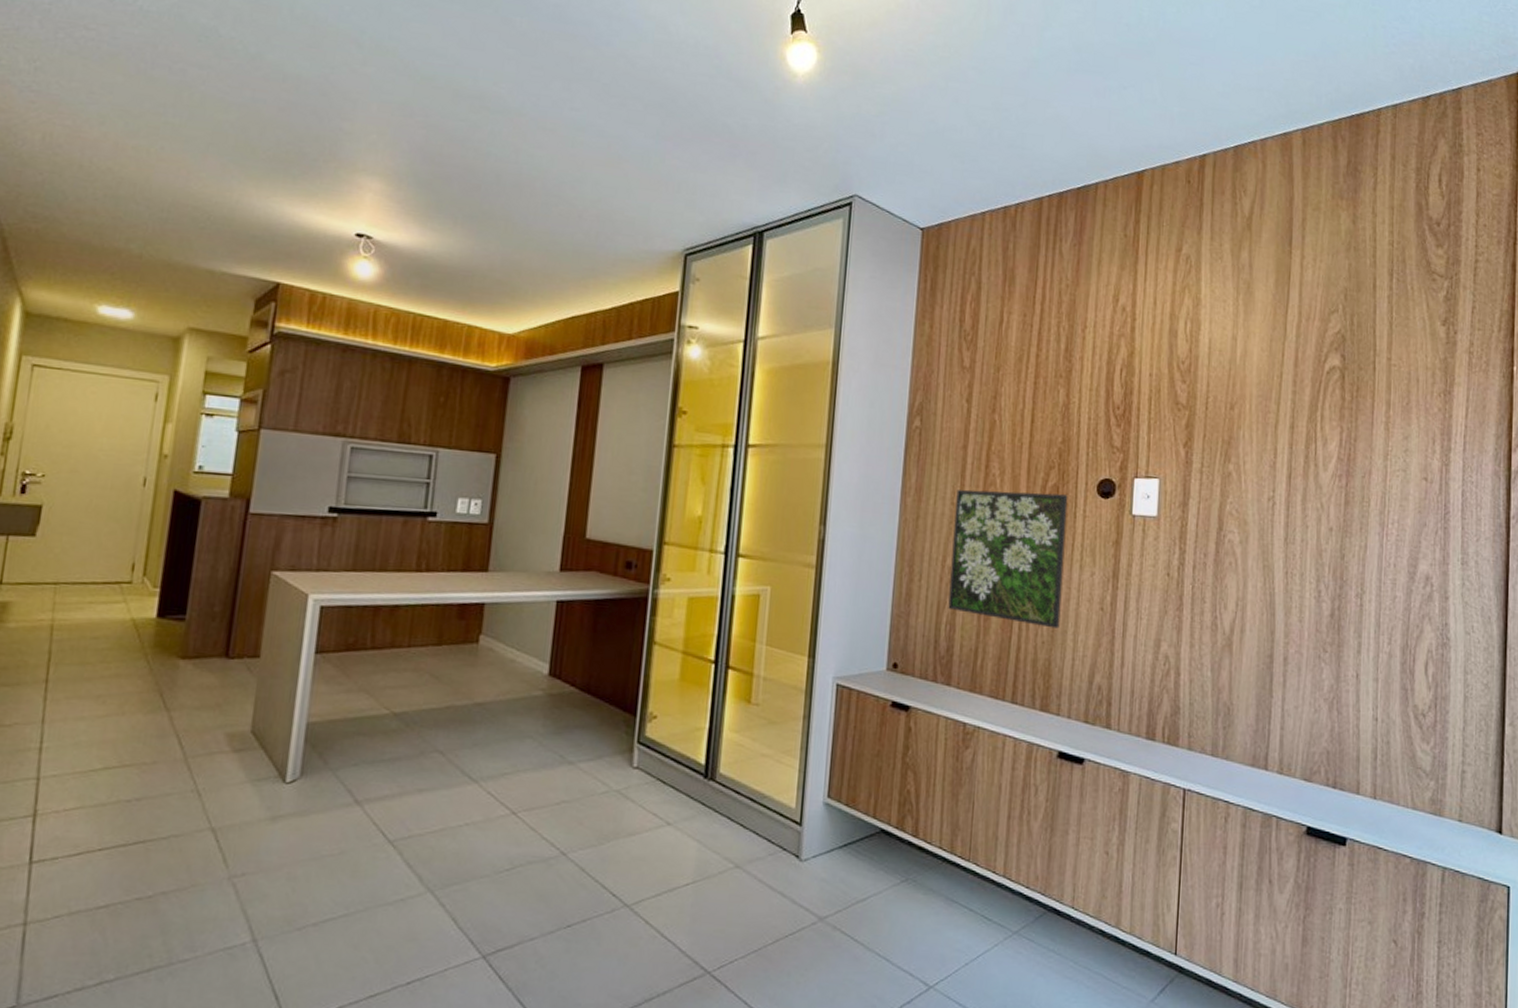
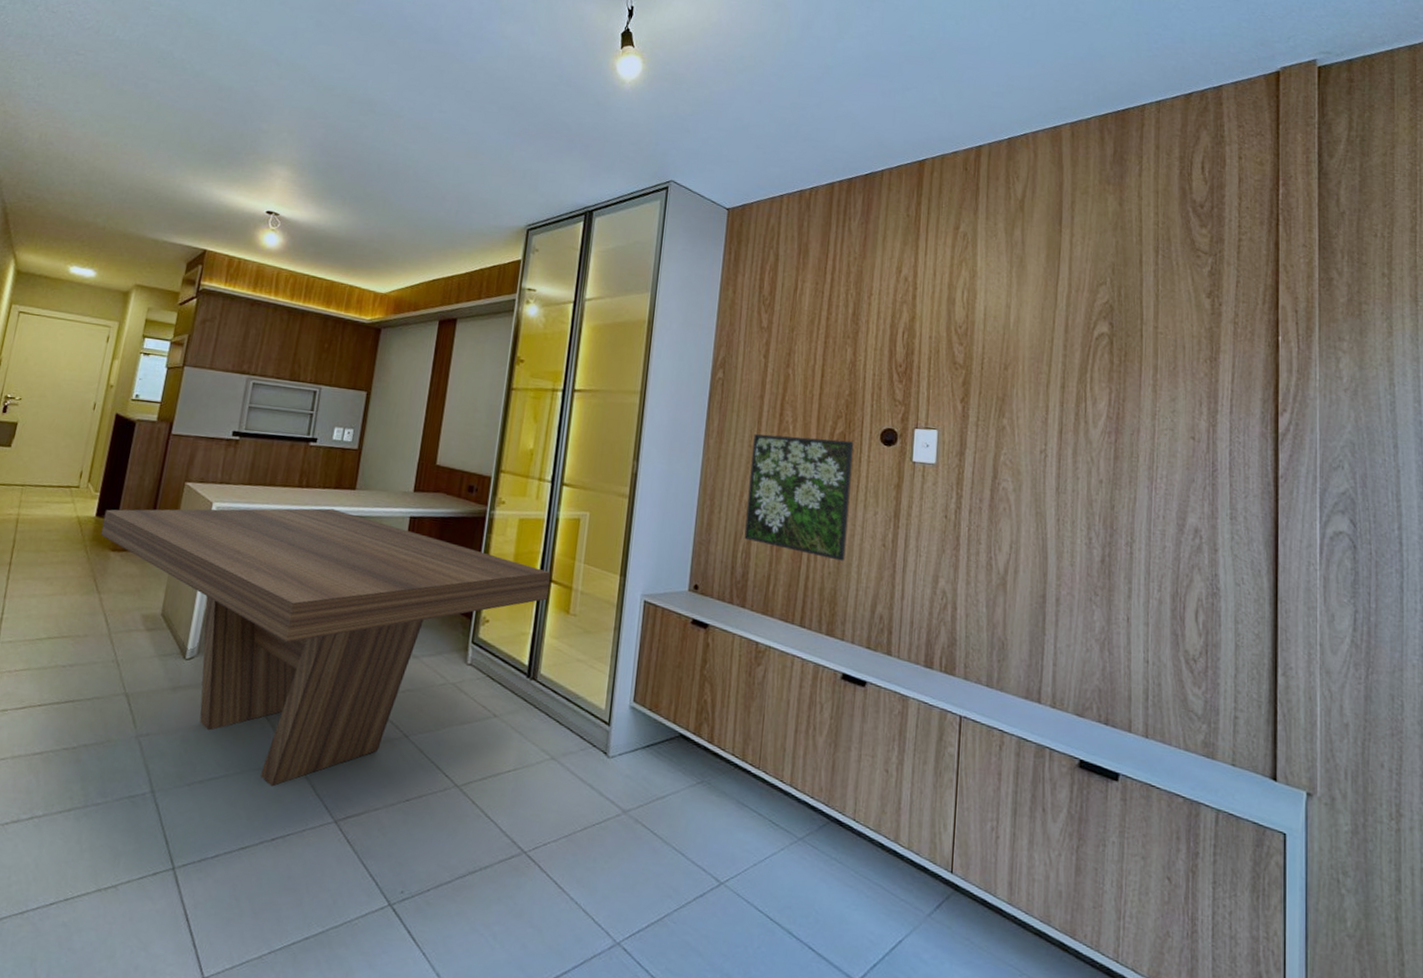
dining table: none [164,595,727,923] -> present [100,508,550,787]

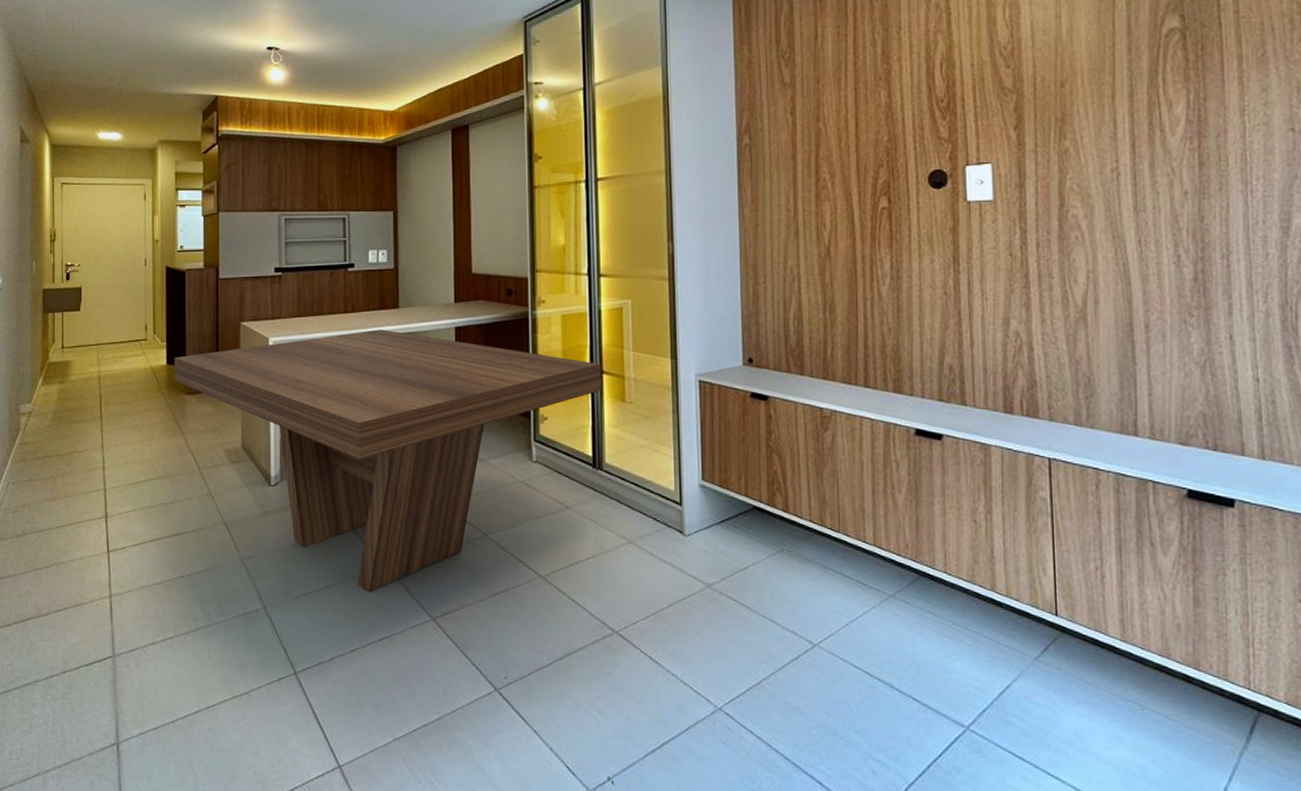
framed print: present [744,434,854,561] -> none [791,190,904,315]

